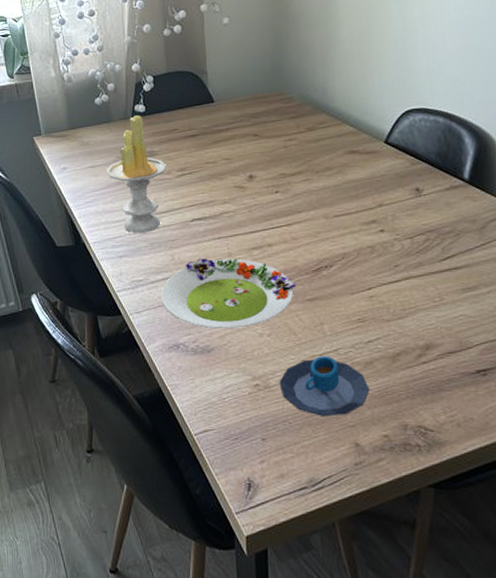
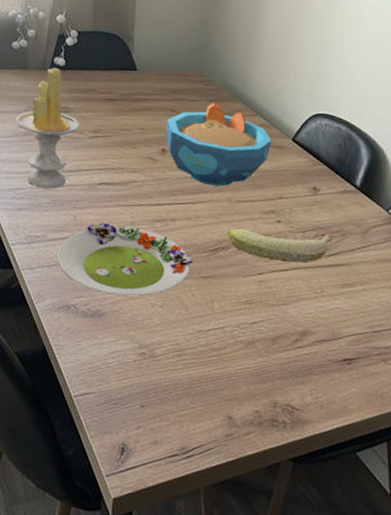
bowl: none [250,119,363,205] -> present [166,103,272,187]
mug: present [280,356,370,416] -> none [165,331,248,389]
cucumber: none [328,236,446,273] -> present [228,228,333,263]

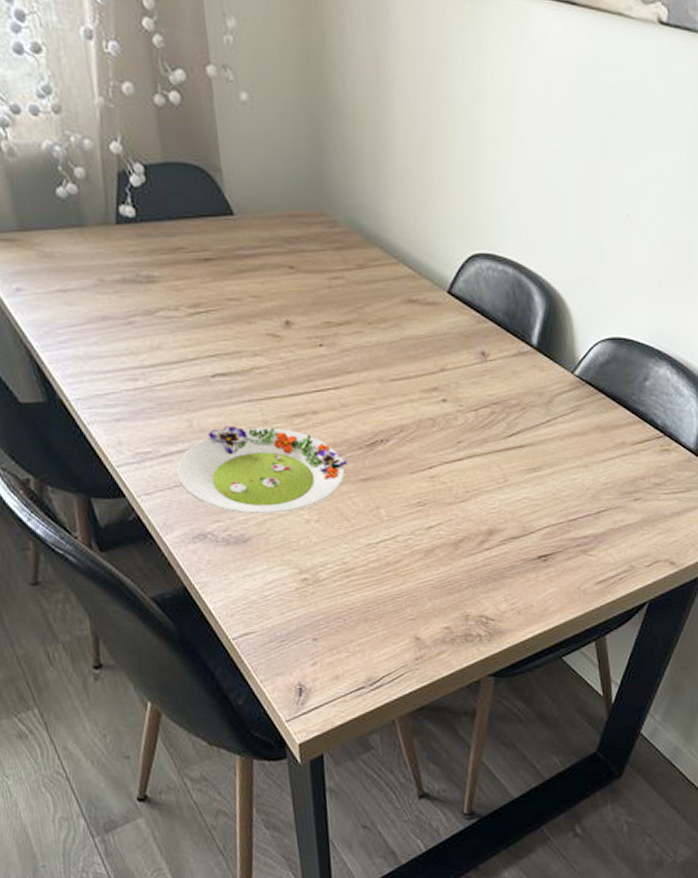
candle: present [15,68,80,189] -> none [84,221,173,389]
bowl: present [166,103,272,187] -> none [285,251,423,363]
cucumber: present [228,228,333,263] -> none [384,409,512,450]

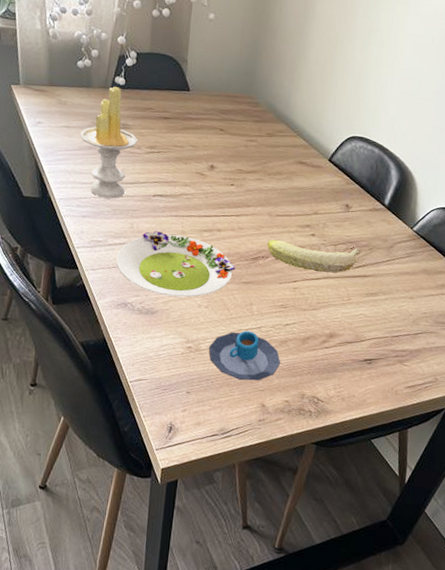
candle: none [84,221,173,389] -> present [79,87,138,199]
mug: none [331,544,431,611] -> present [209,330,281,381]
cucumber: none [384,409,512,450] -> present [267,239,361,273]

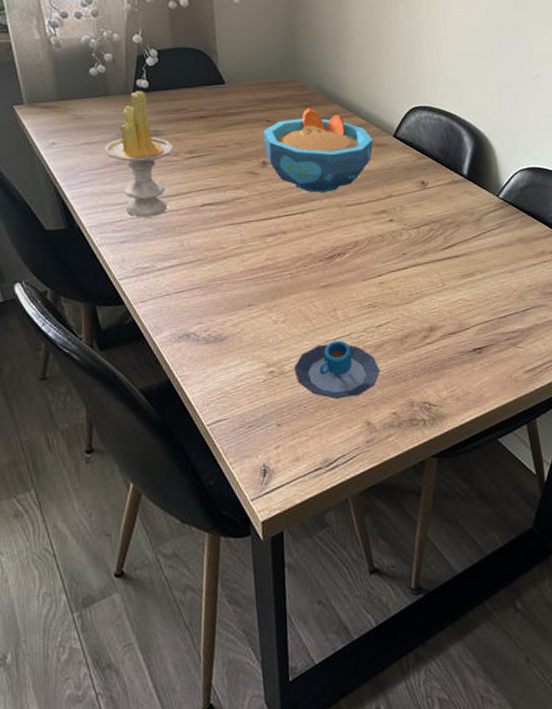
salad plate: present [116,231,236,298] -> none [169,245,310,318]
bowl: none [214,123,310,201] -> present [263,108,373,193]
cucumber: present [267,239,361,273] -> none [341,226,448,261]

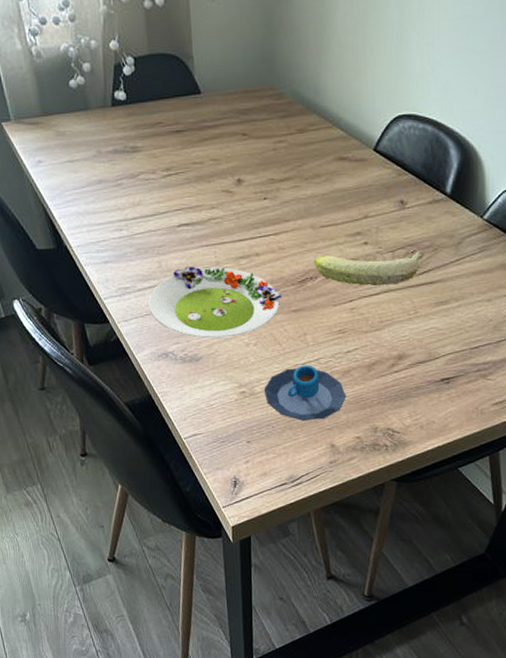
candle: present [103,91,173,218] -> none [85,104,151,238]
salad plate: none [169,245,310,318] -> present [148,266,282,339]
bowl: present [263,108,373,193] -> none [239,119,352,213]
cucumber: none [341,226,448,261] -> present [314,250,424,286]

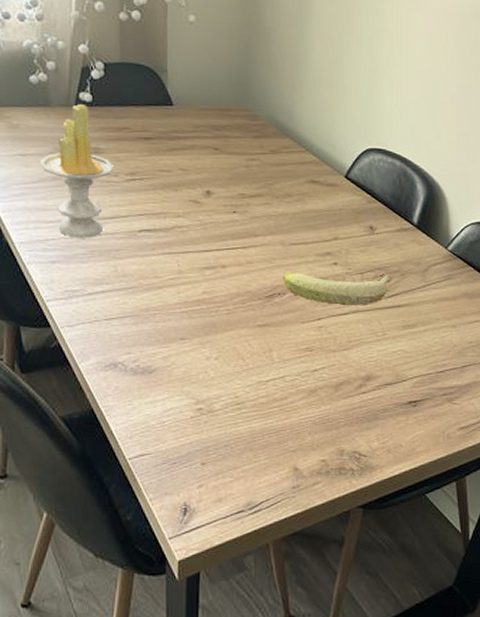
candle: none [85,104,151,238] -> present [39,104,114,238]
salad plate: present [148,266,282,339] -> none [99,273,248,350]
mug: present [265,365,346,420] -> none [224,382,312,441]

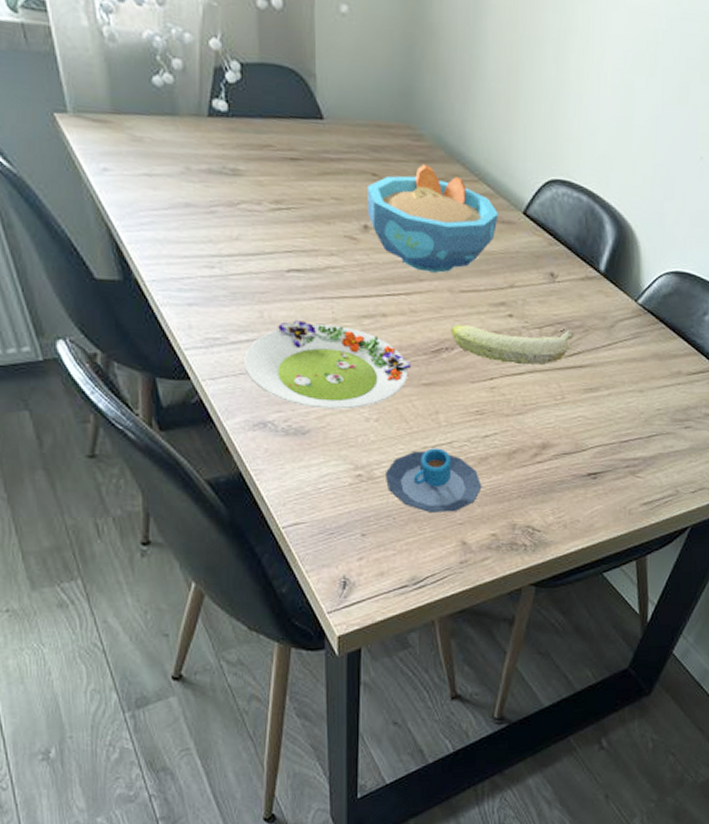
candle: present [39,104,114,238] -> none [169,114,256,278]
salad plate: none [99,273,248,350] -> present [244,320,412,410]
bowl: none [210,139,323,229] -> present [367,164,499,273]
mug: none [224,382,312,441] -> present [386,448,482,512]

